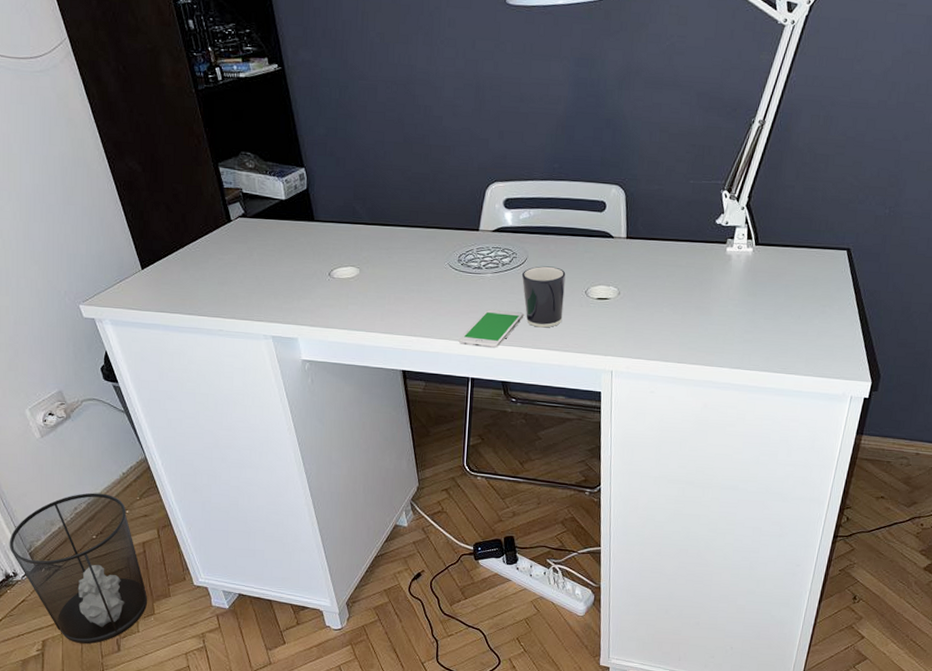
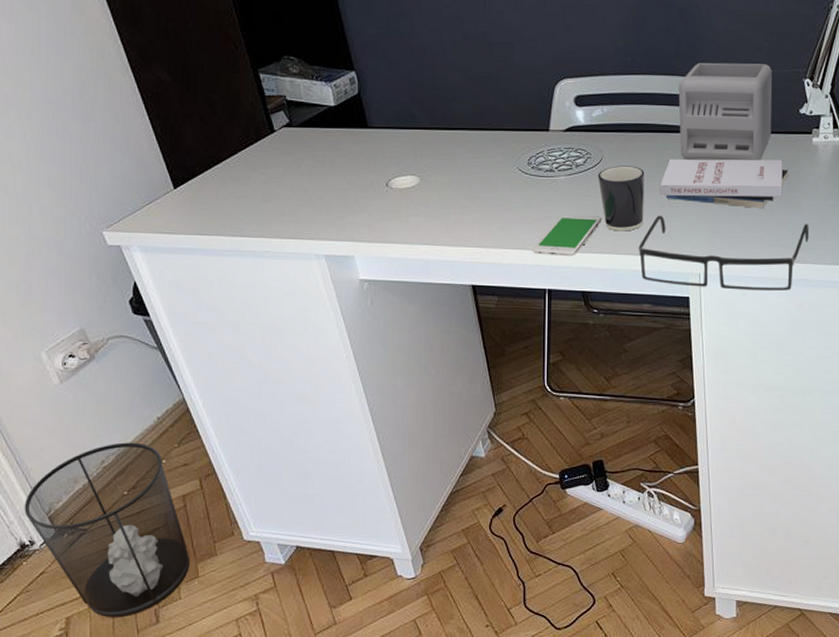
glasses: none [556,314,718,391] -> present [638,215,809,291]
books: none [578,262,702,313] -> present [659,158,789,208]
desk organizer: none [600,172,692,267] -> present [678,62,773,161]

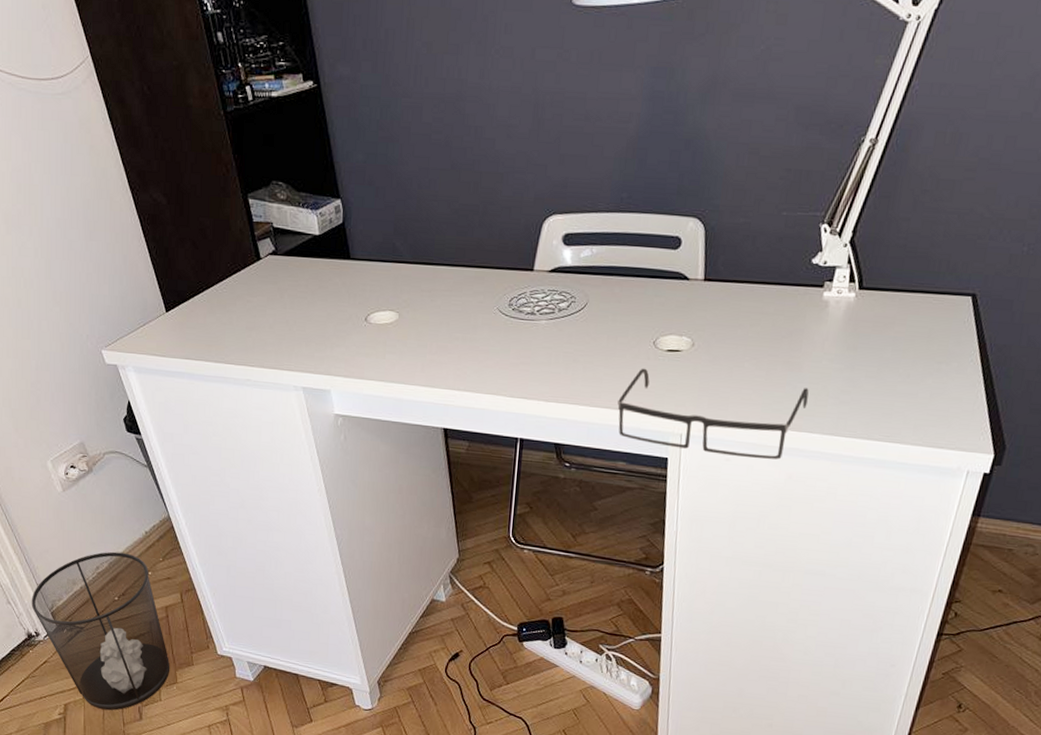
phone: present [532,214,603,257] -> none [506,361,583,406]
mug: present [597,165,645,232] -> none [580,312,632,384]
books: present [659,158,789,208] -> none [646,308,792,368]
desk organizer: present [678,62,773,161] -> none [672,202,785,314]

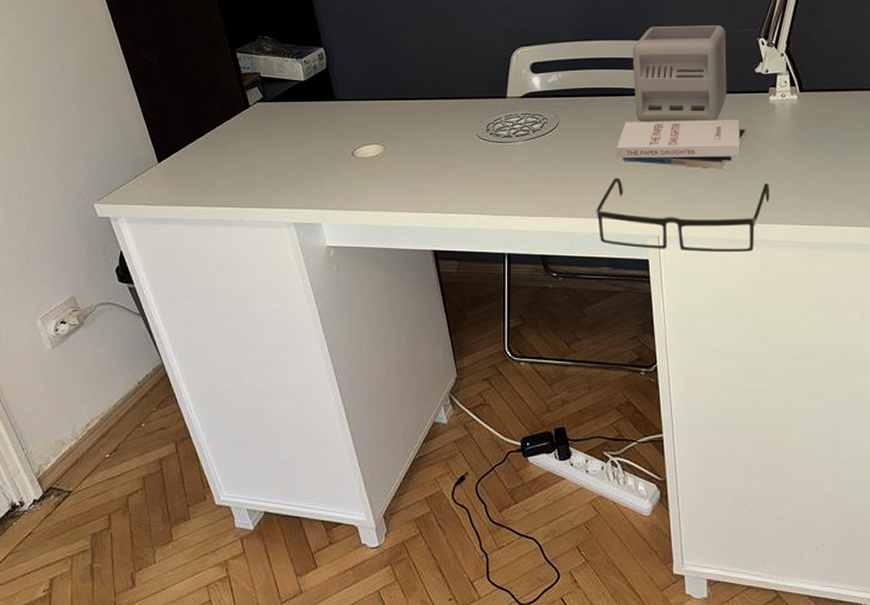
waste bin: present [31,551,170,711] -> none [16,406,165,581]
books: none [646,308,792,368] -> present [615,119,746,169]
desk organizer: none [672,202,785,314] -> present [632,25,727,122]

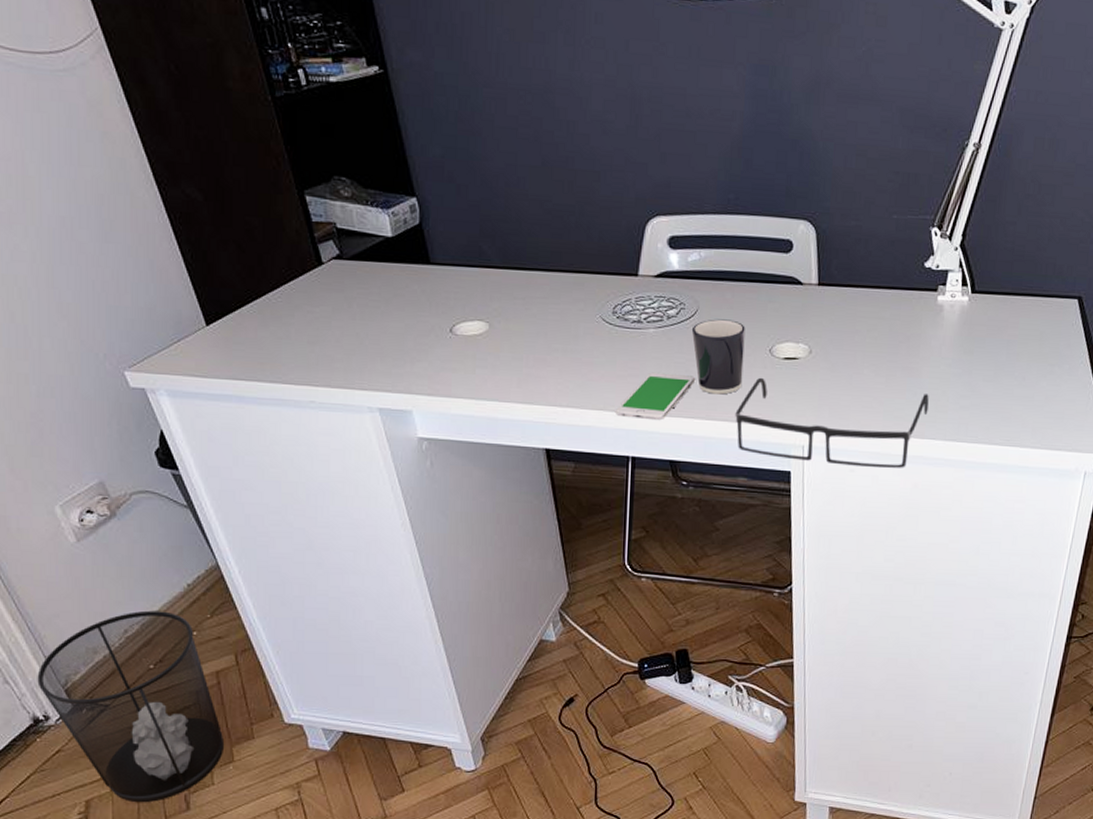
waste bin: none [16,406,165,581] -> present [37,610,225,803]
phone: none [491,179,560,221] -> present [614,372,696,421]
mug: none [554,129,601,195] -> present [691,319,745,395]
books: present [615,119,746,169] -> none [761,314,909,374]
desk organizer: present [632,25,727,122] -> none [786,204,895,320]

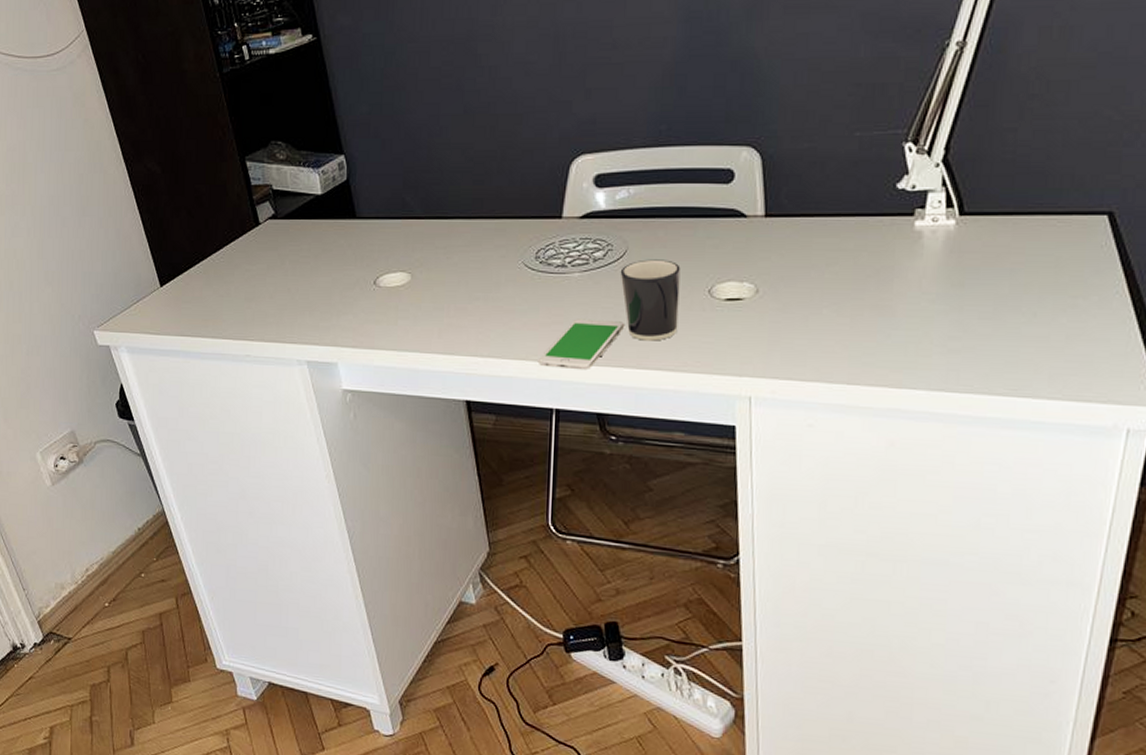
waste bin: present [37,610,225,803] -> none [17,551,165,735]
glasses: present [735,377,929,469] -> none [670,321,907,424]

